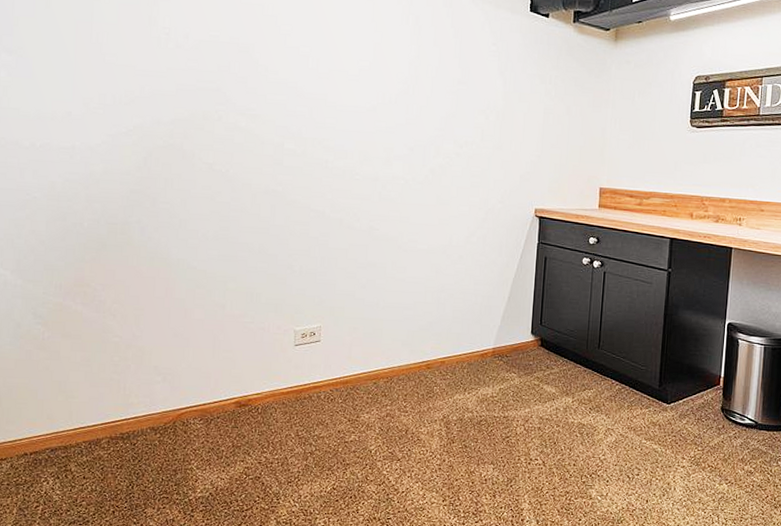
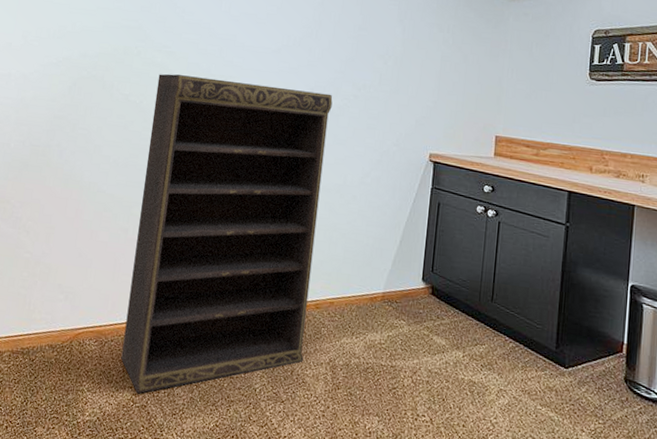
bookshelf: none [229,139,434,467] -> present [121,74,333,394]

